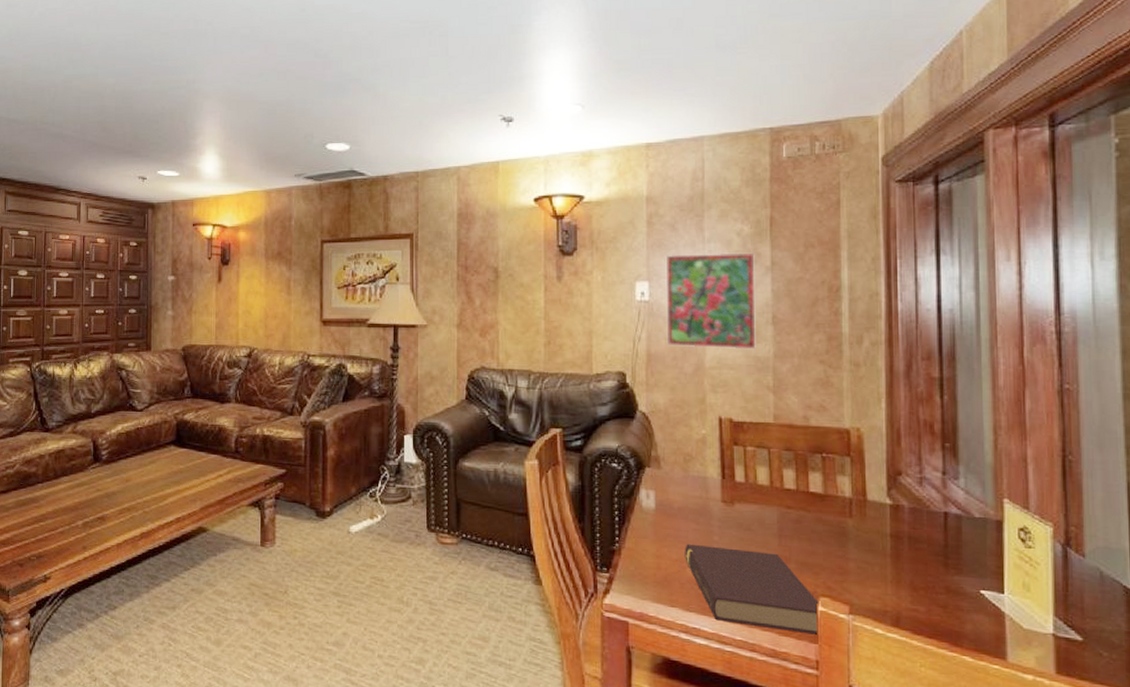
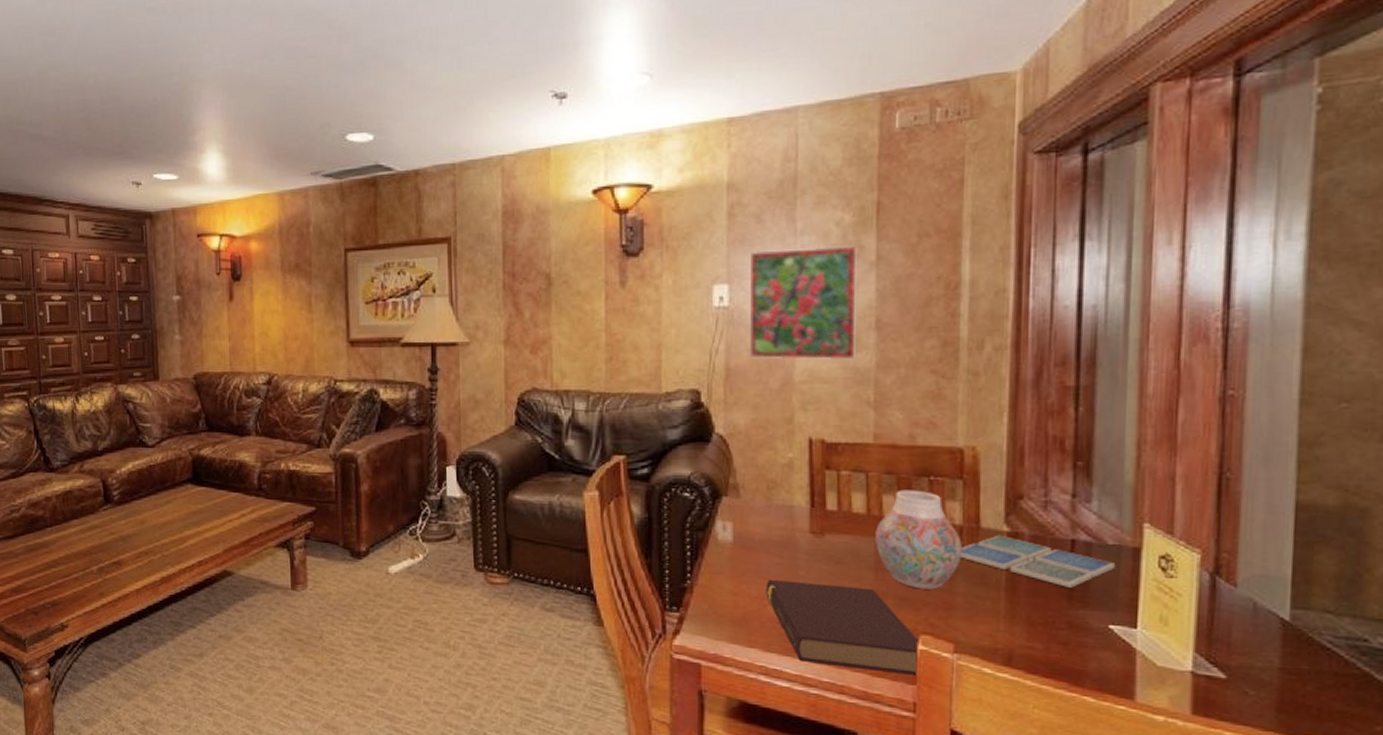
vase: none [778,464,852,556] -> present [875,489,962,590]
drink coaster: none [851,506,982,556] -> present [960,534,1115,588]

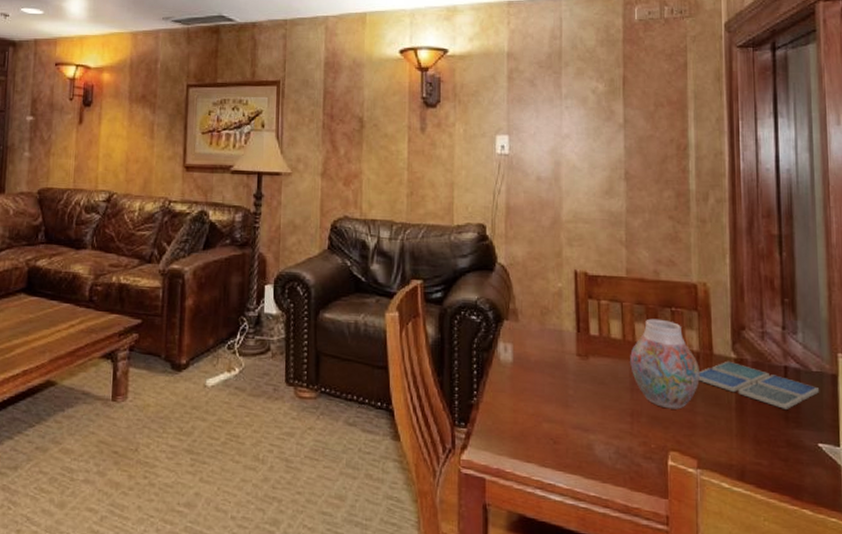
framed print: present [749,245,857,360] -> none [525,109,610,204]
book: present [766,579,920,675] -> none [541,397,669,490]

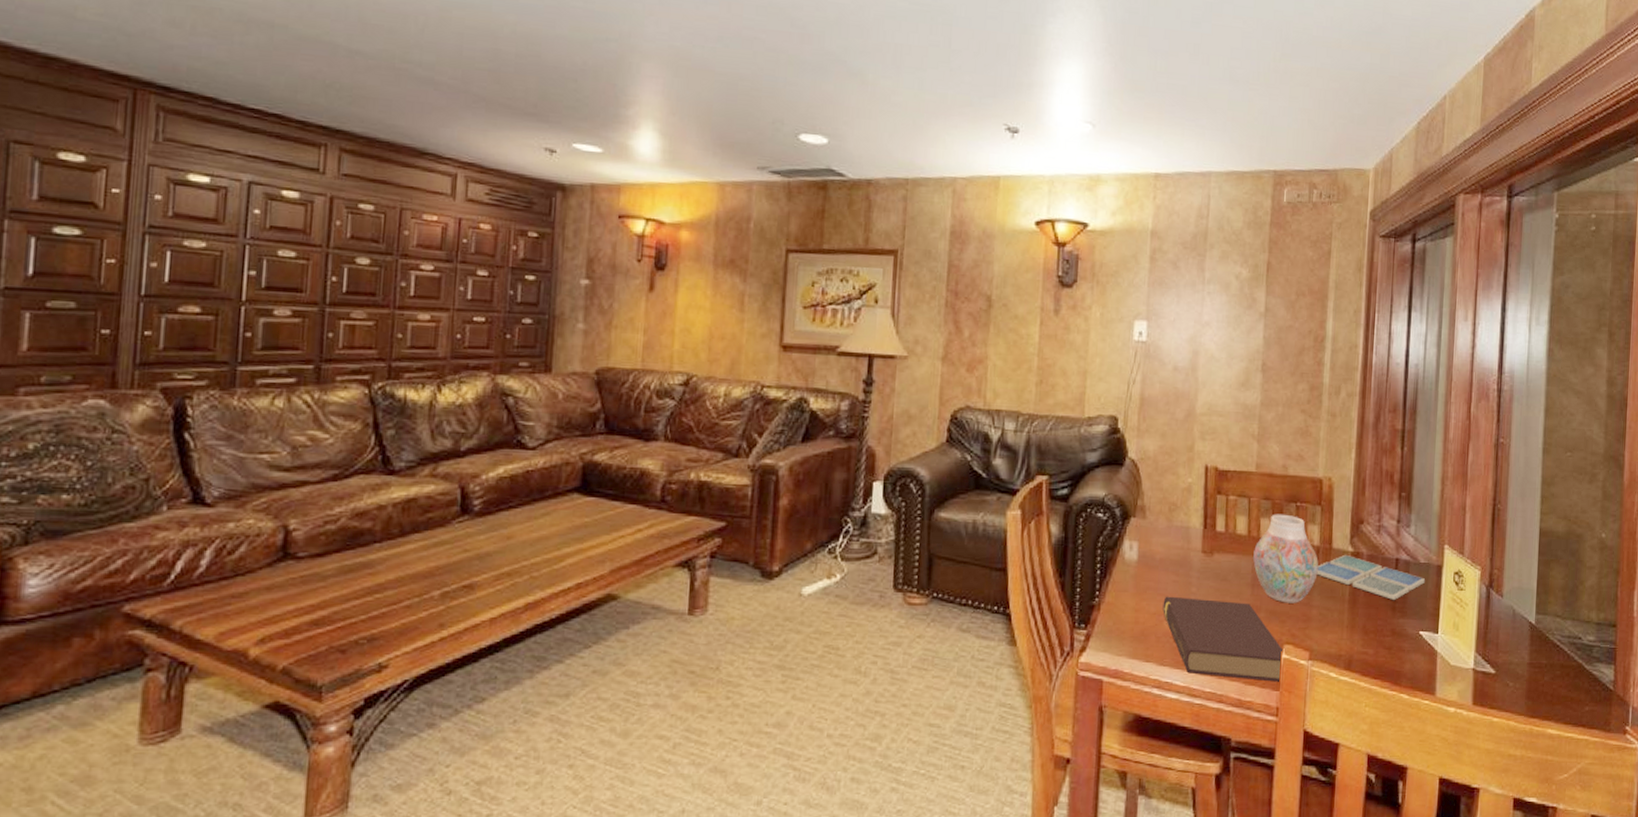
book: none [541,397,669,490] -> present [1163,596,1284,682]

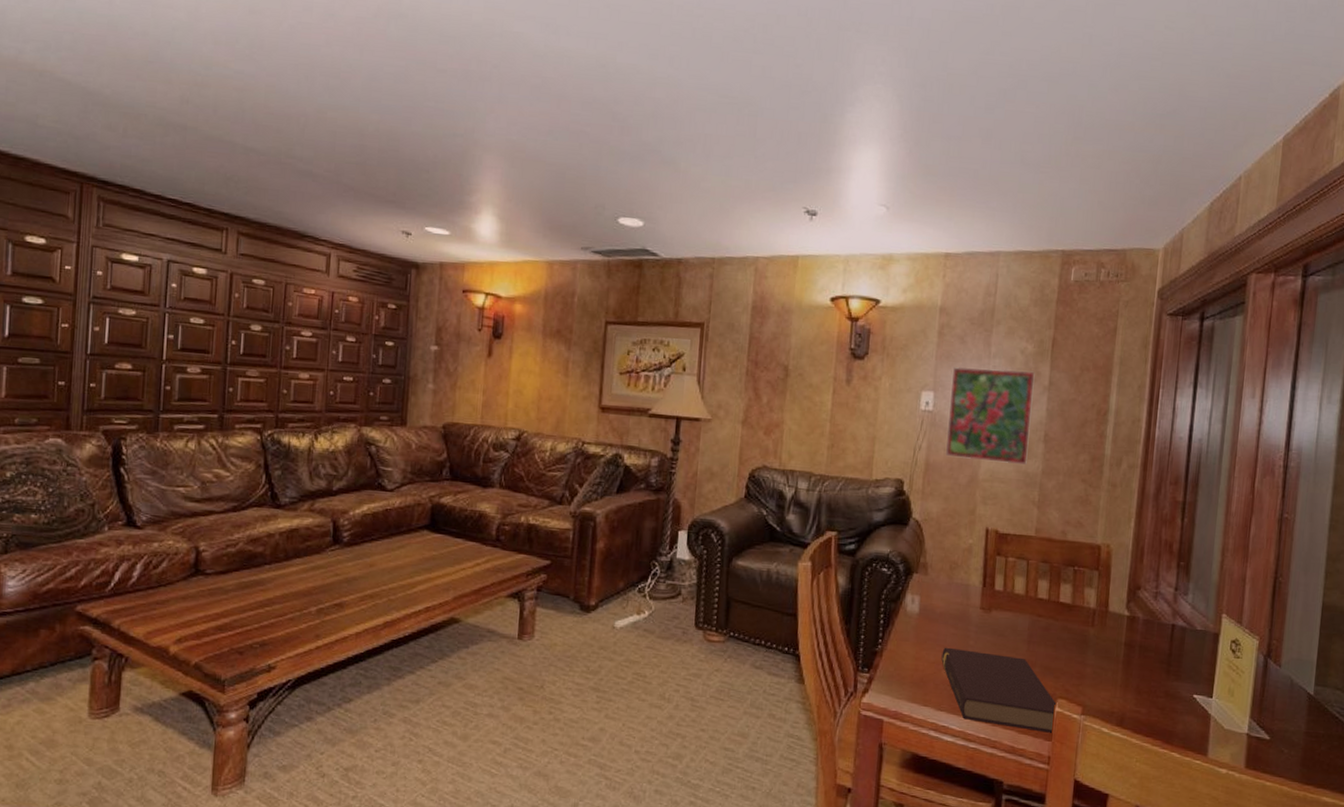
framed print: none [1161,293,1251,396] -> present [946,366,1035,465]
vase: present [1253,514,1319,603] -> none [1030,576,1094,661]
drink coaster: present [1316,554,1425,600] -> none [1092,617,1201,664]

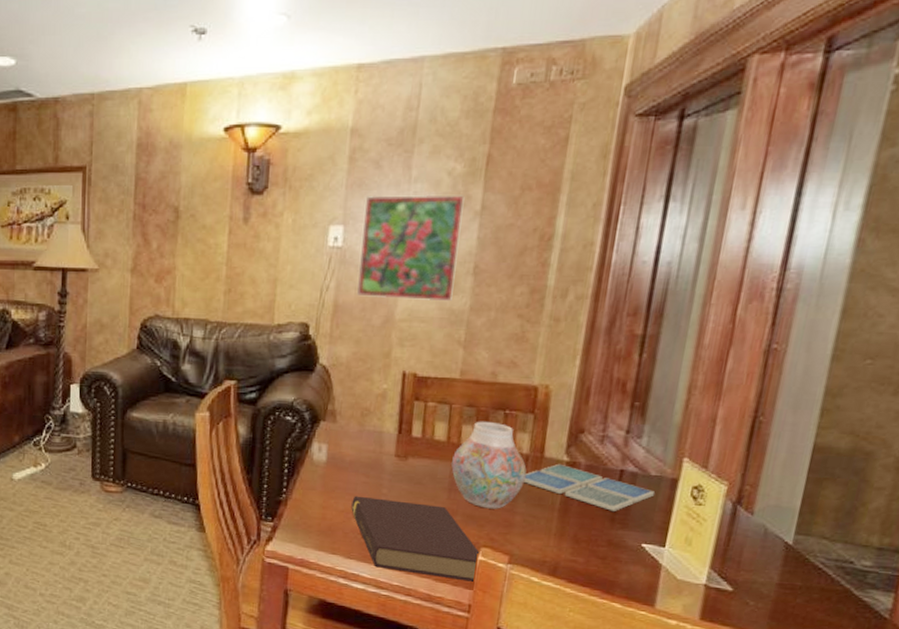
vase: none [1030,576,1094,661] -> present [451,421,527,509]
drink coaster: none [1092,617,1201,664] -> present [523,463,654,511]

